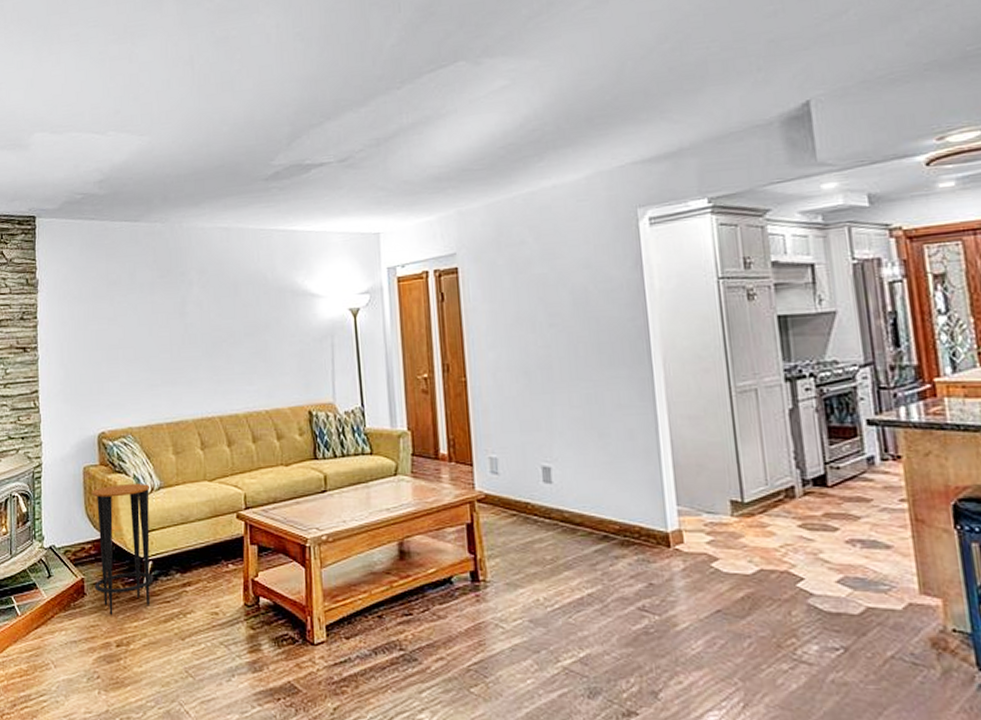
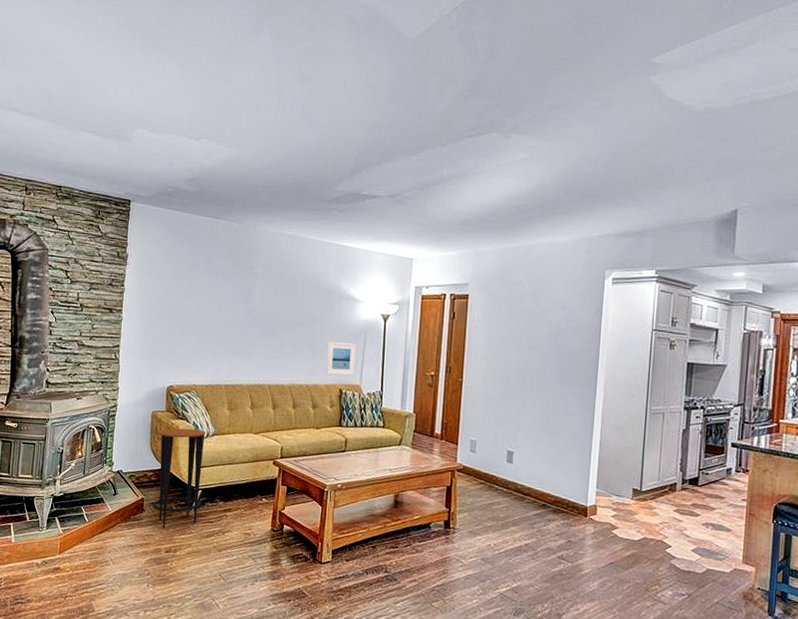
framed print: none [286,350,325,394] -> present [325,342,356,376]

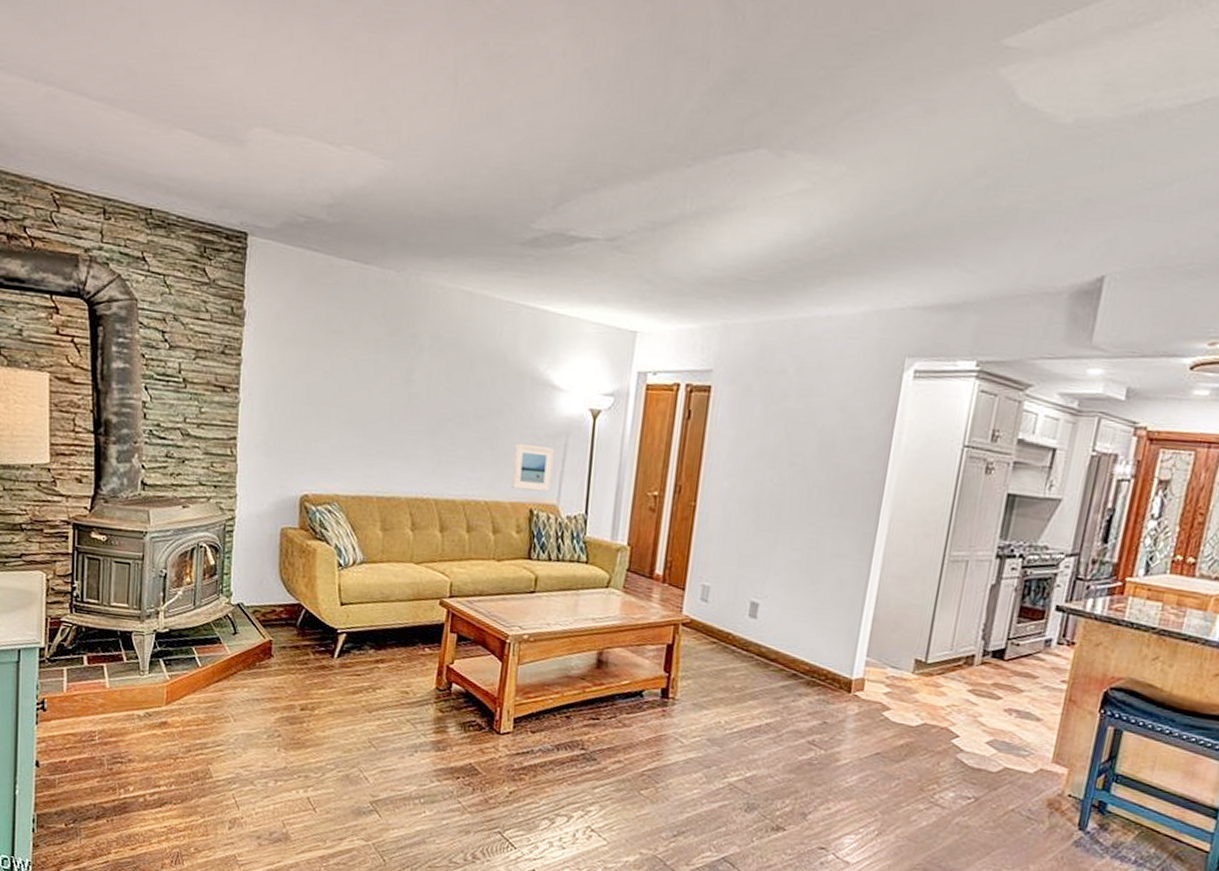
side table: present [152,428,206,528] -> none [282,551,352,680]

